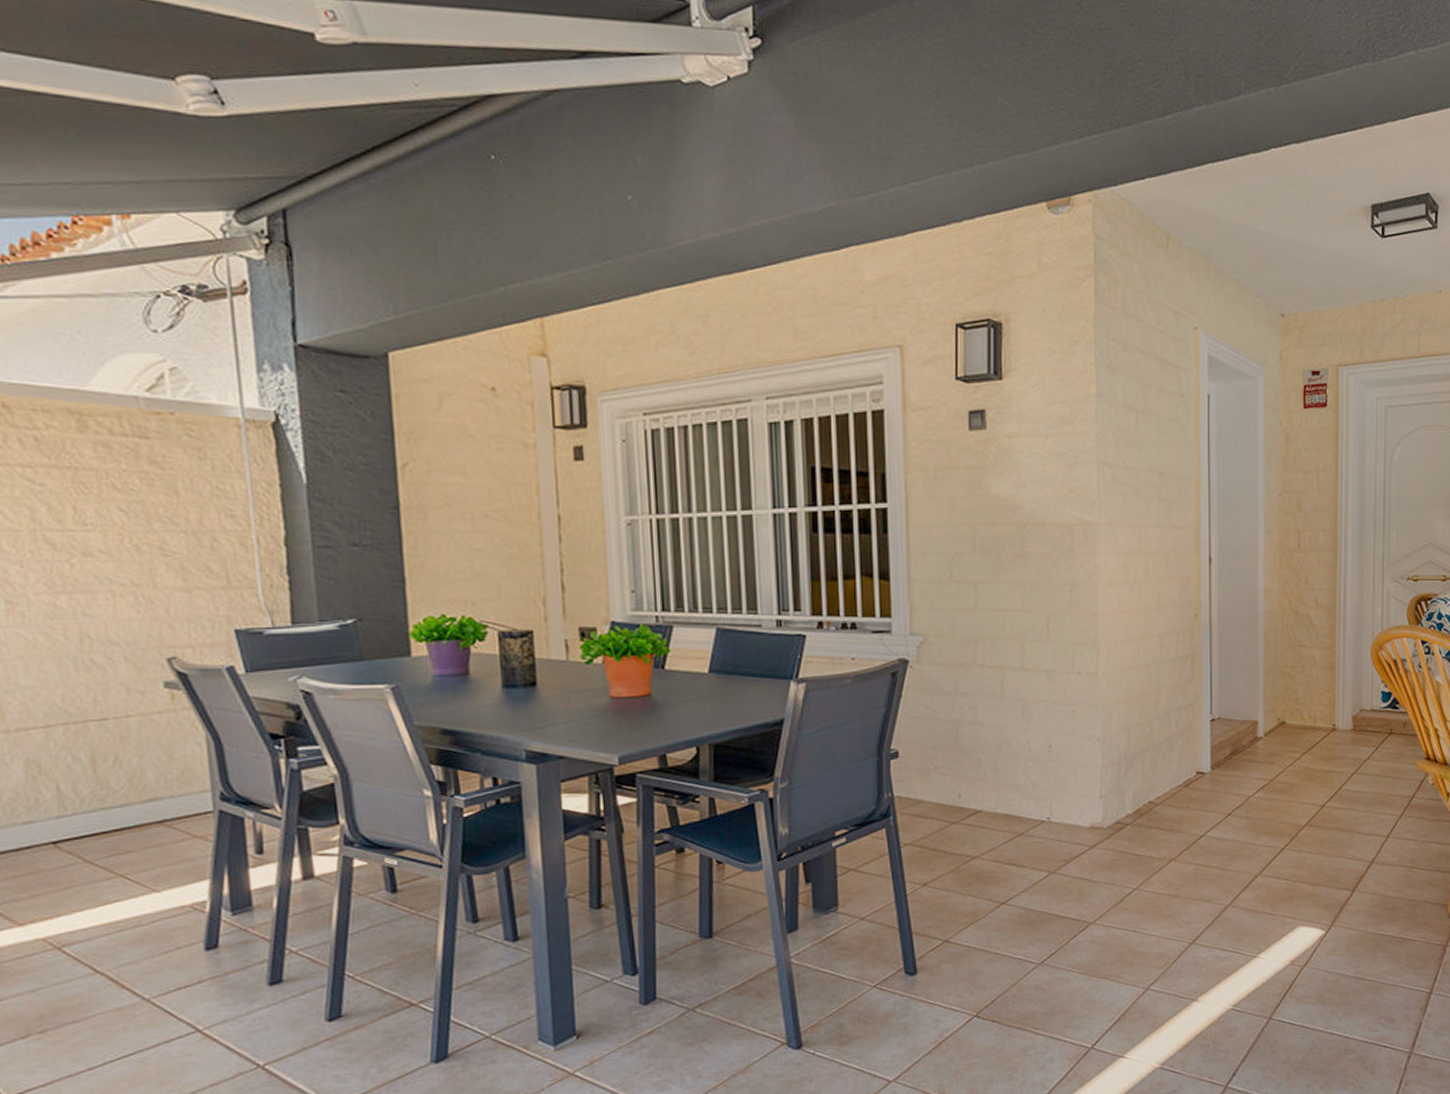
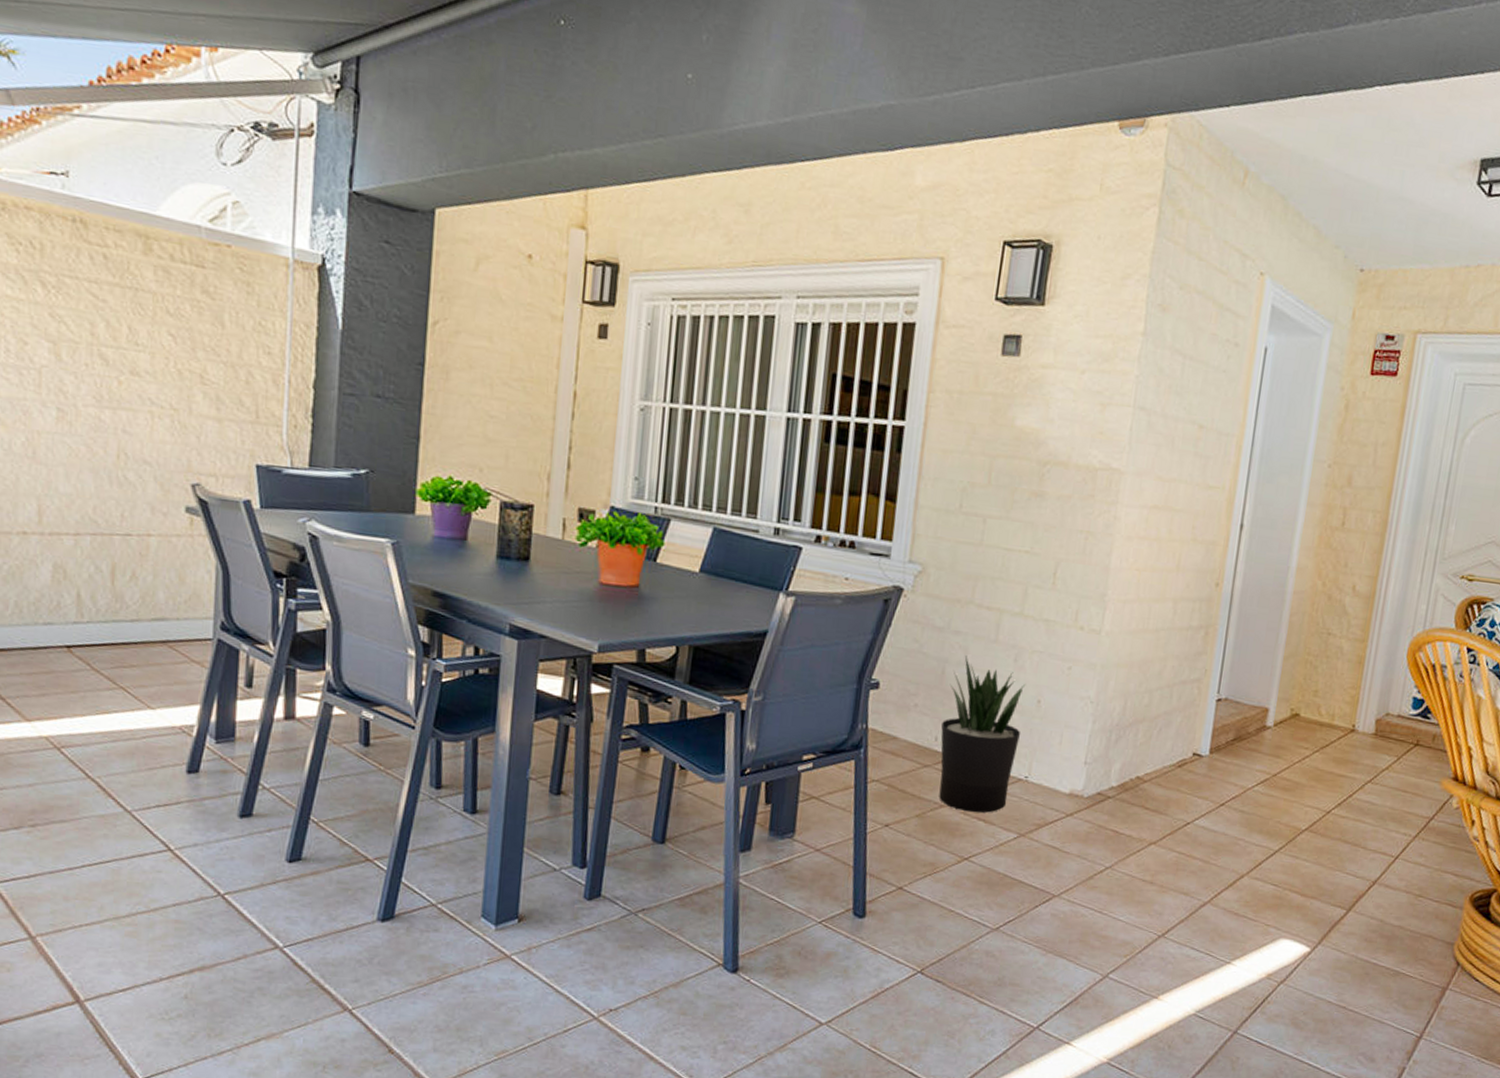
planter: none [963,714,1038,859] -> present [939,656,1026,813]

